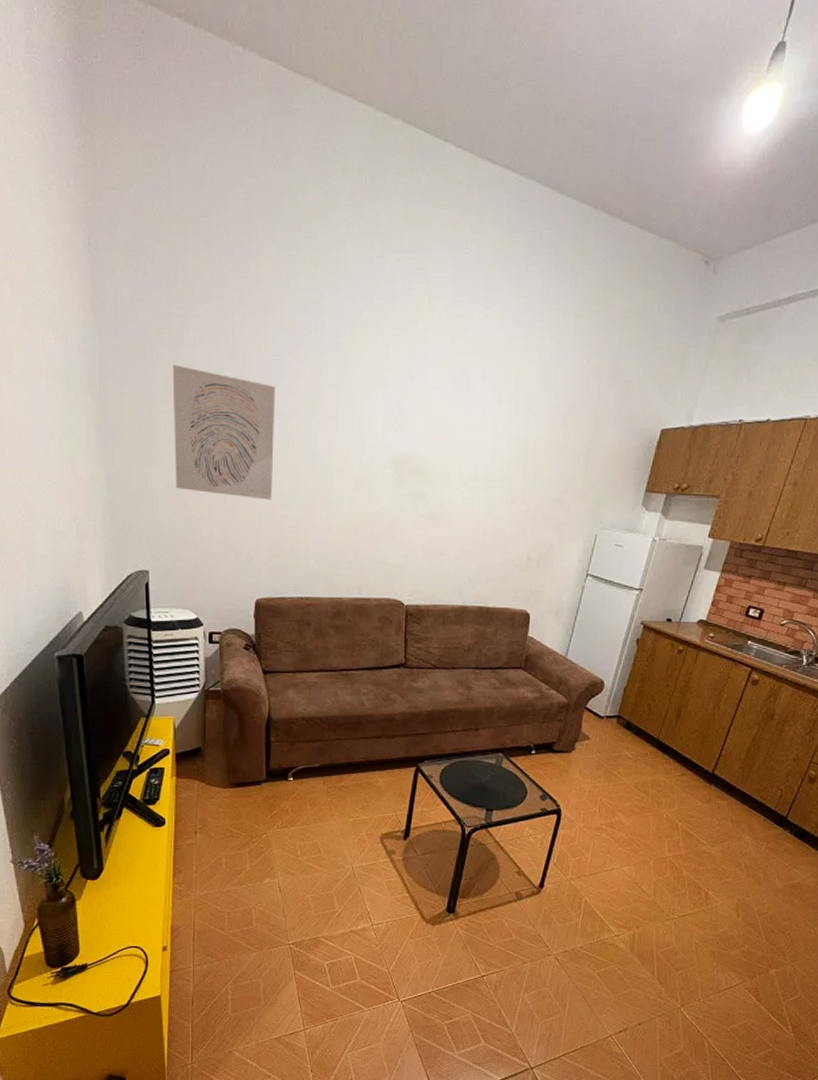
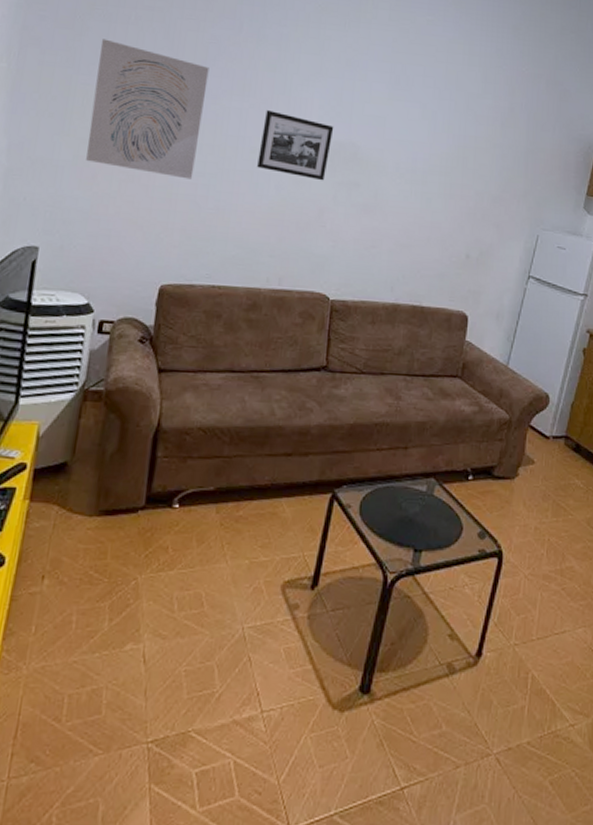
picture frame: none [329,426,398,494] -> present [257,110,334,181]

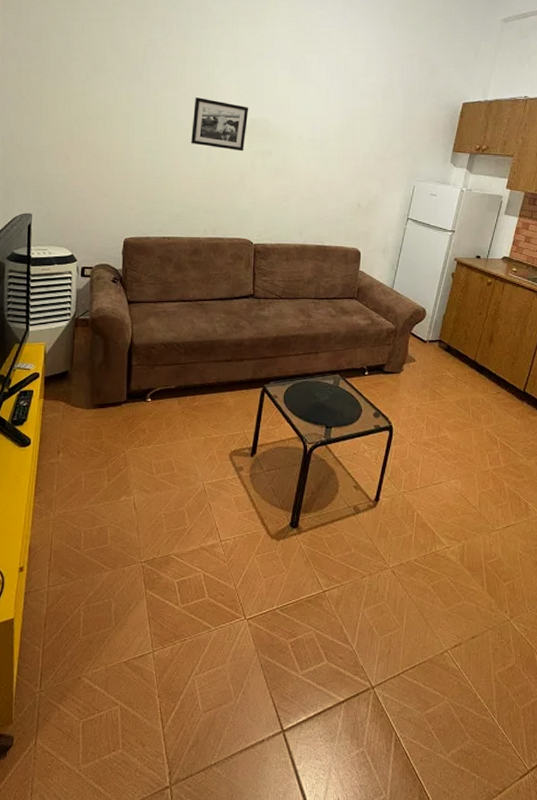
wall art: present [86,39,209,179] -> none [60,48,149,156]

